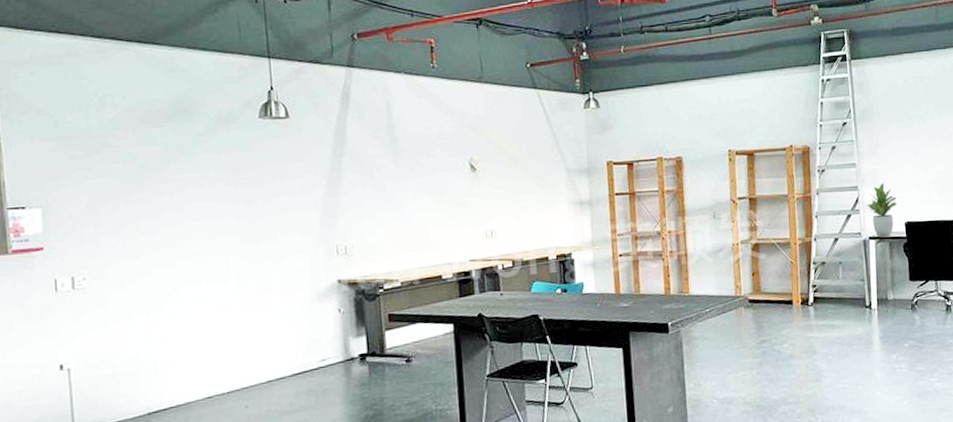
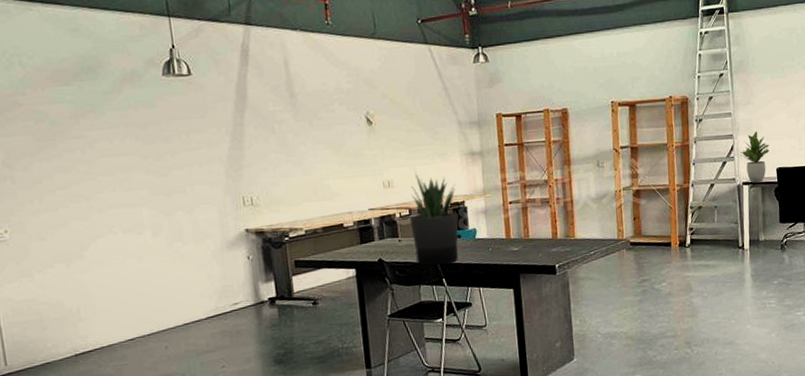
planter: none [512,222,566,322] -> present [409,173,459,266]

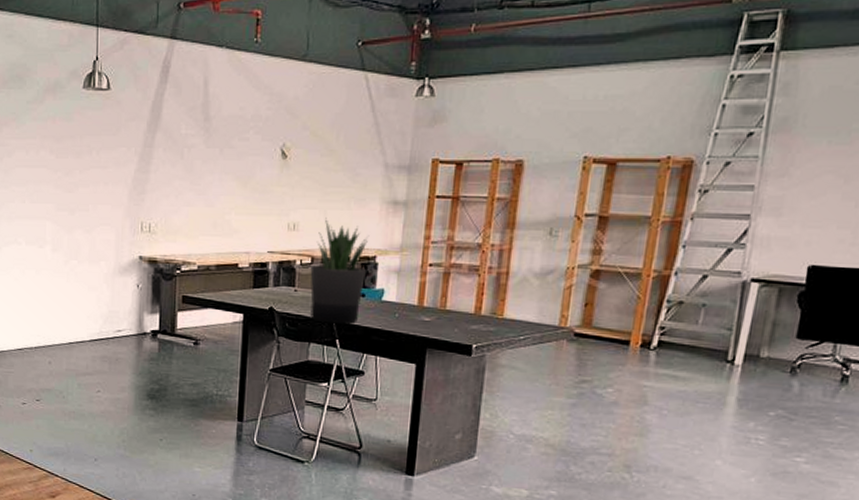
potted plant: present [740,131,770,183] -> none [755,213,804,282]

